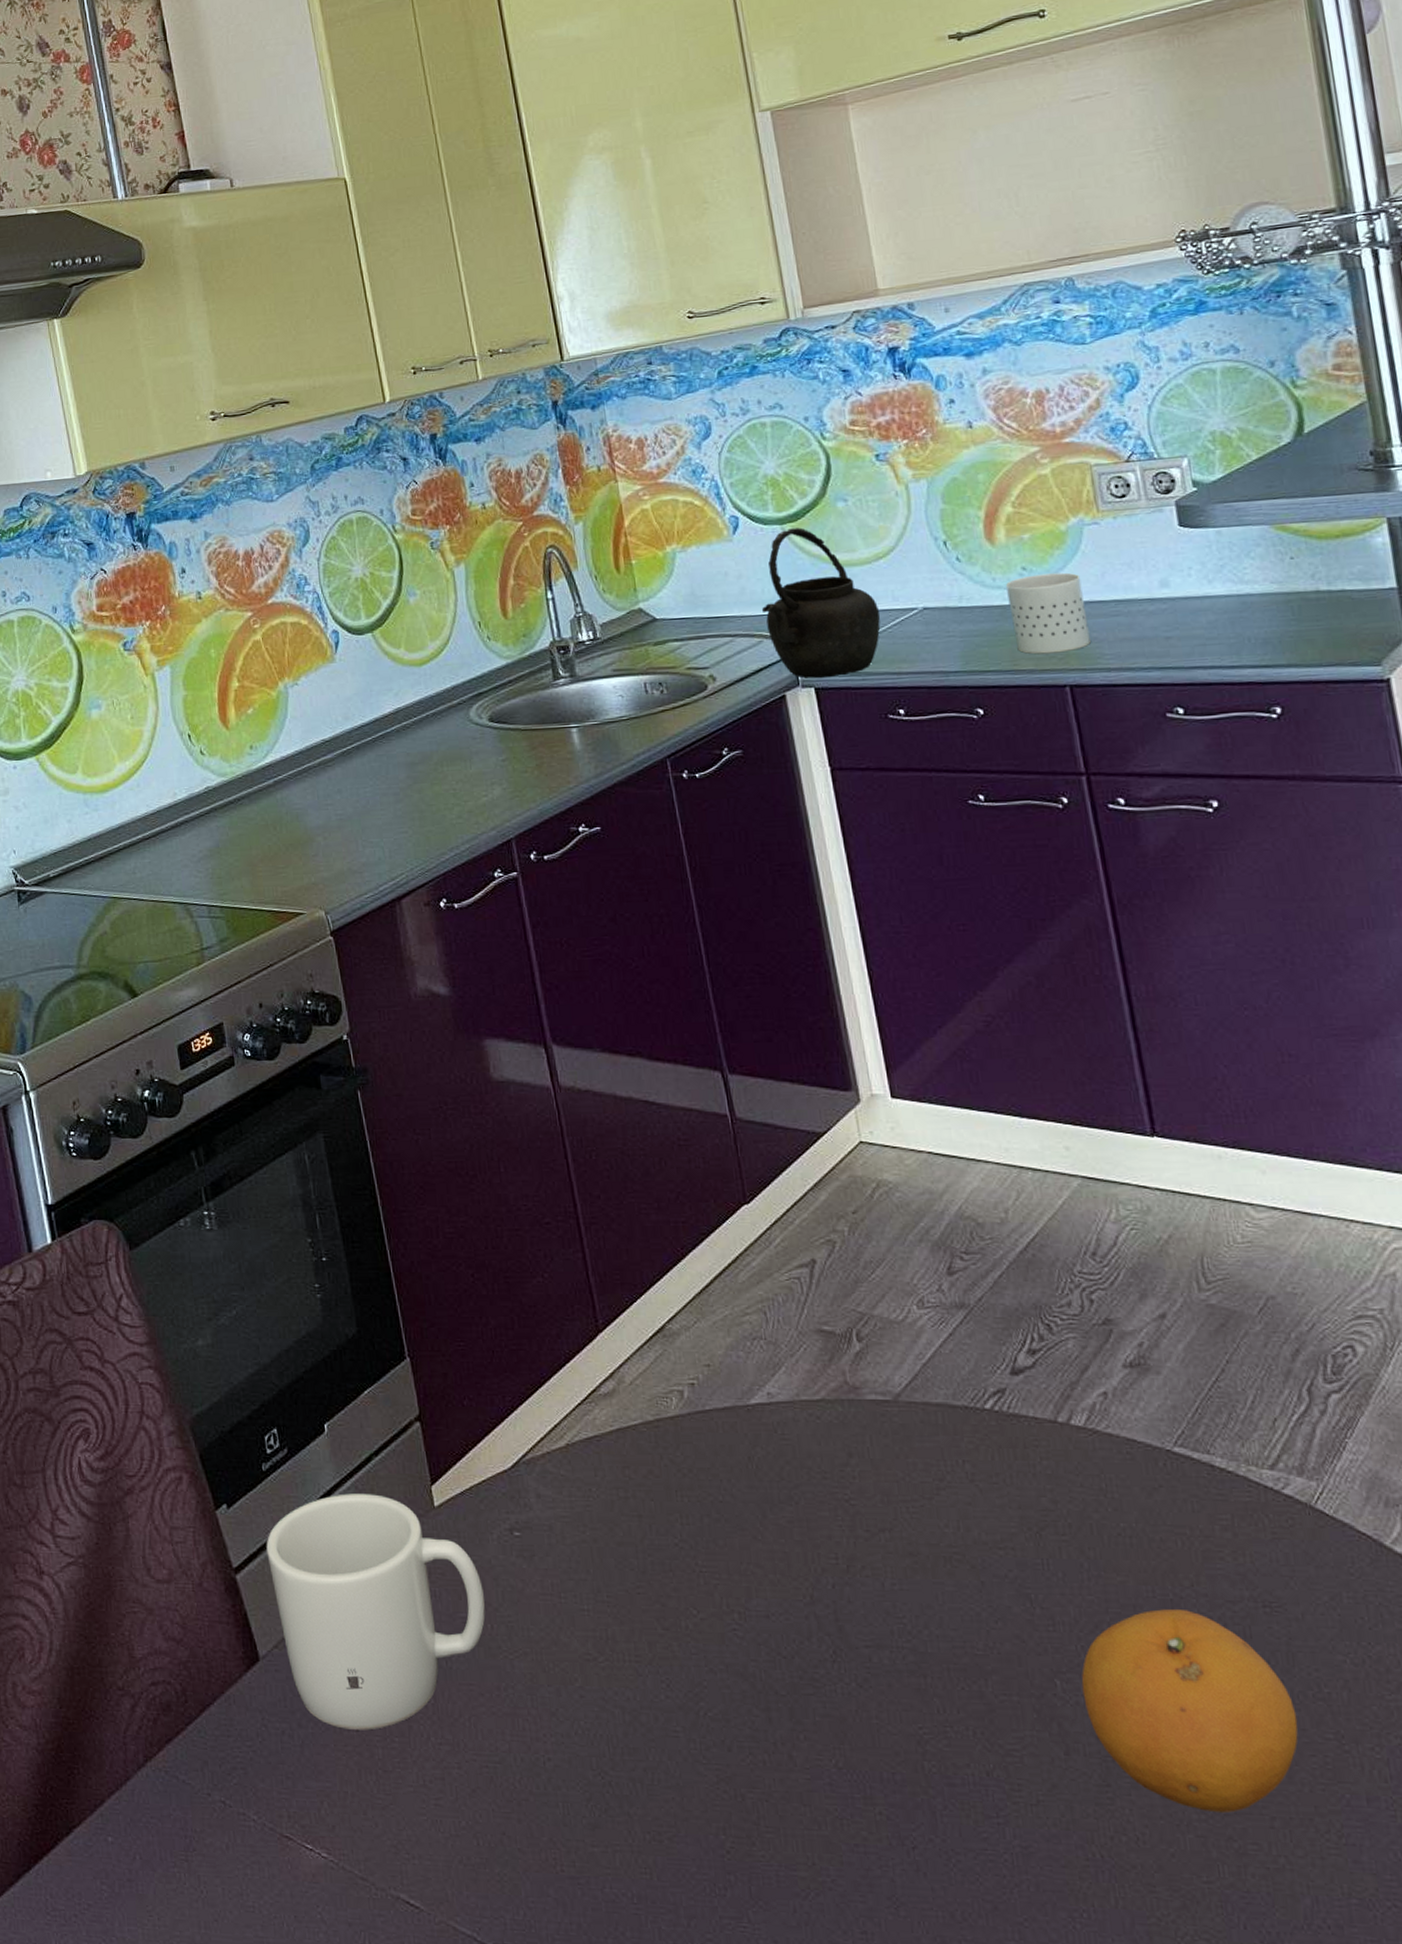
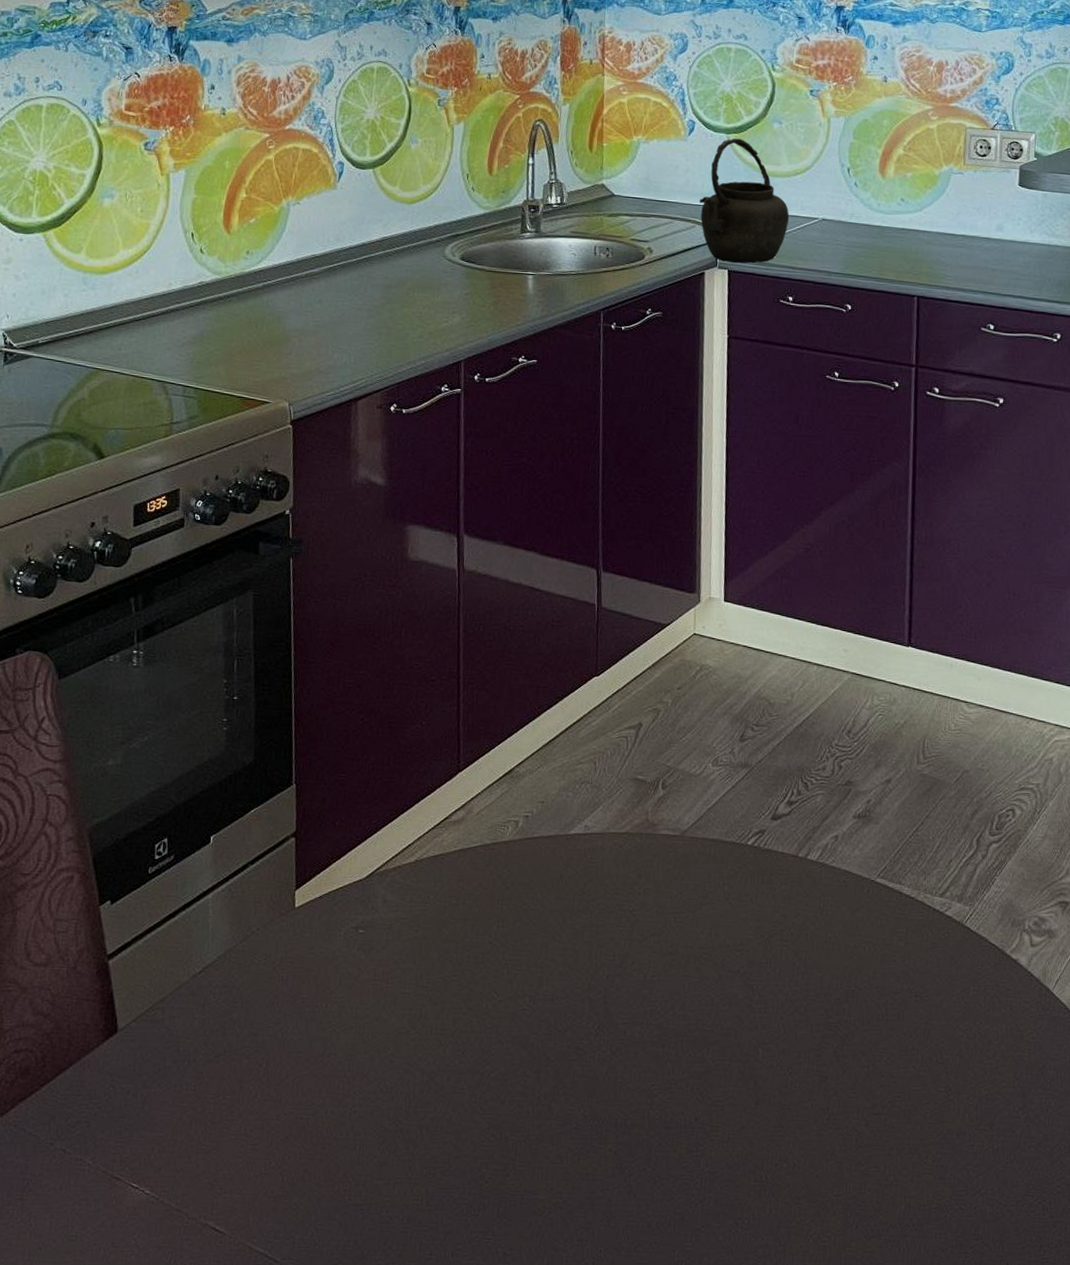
mug: present [266,1493,486,1730] -> none [139,894,325,1090]
mug: present [1005,572,1091,655] -> none [885,206,942,270]
fruit: present [1081,1609,1298,1813] -> none [776,997,923,1145]

